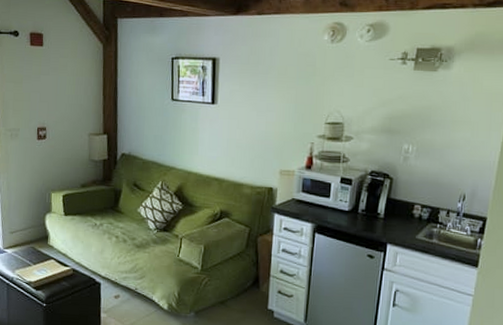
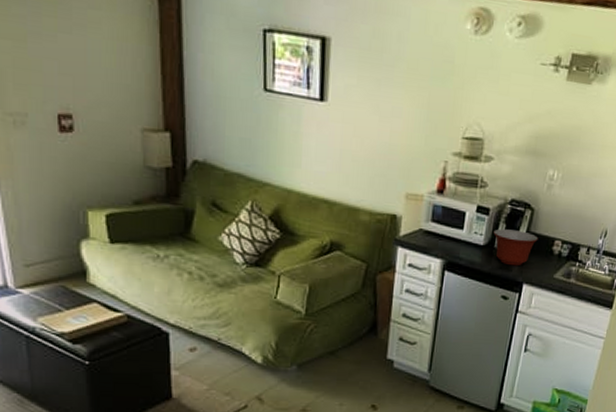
mixing bowl: none [357,196,399,229] -> present [493,228,538,266]

